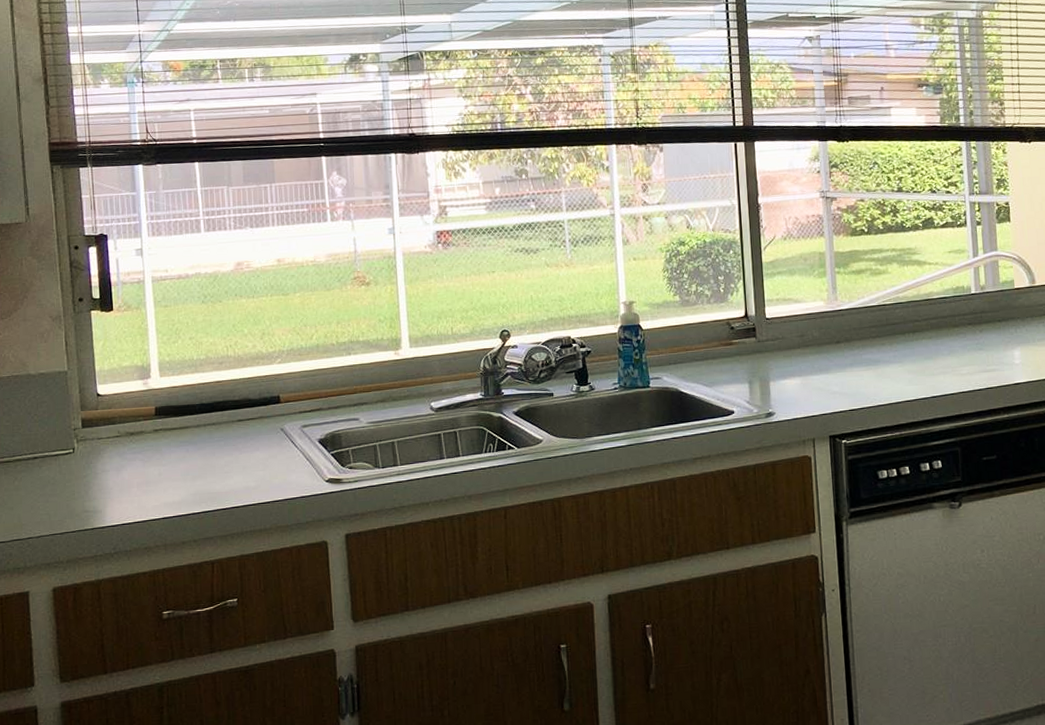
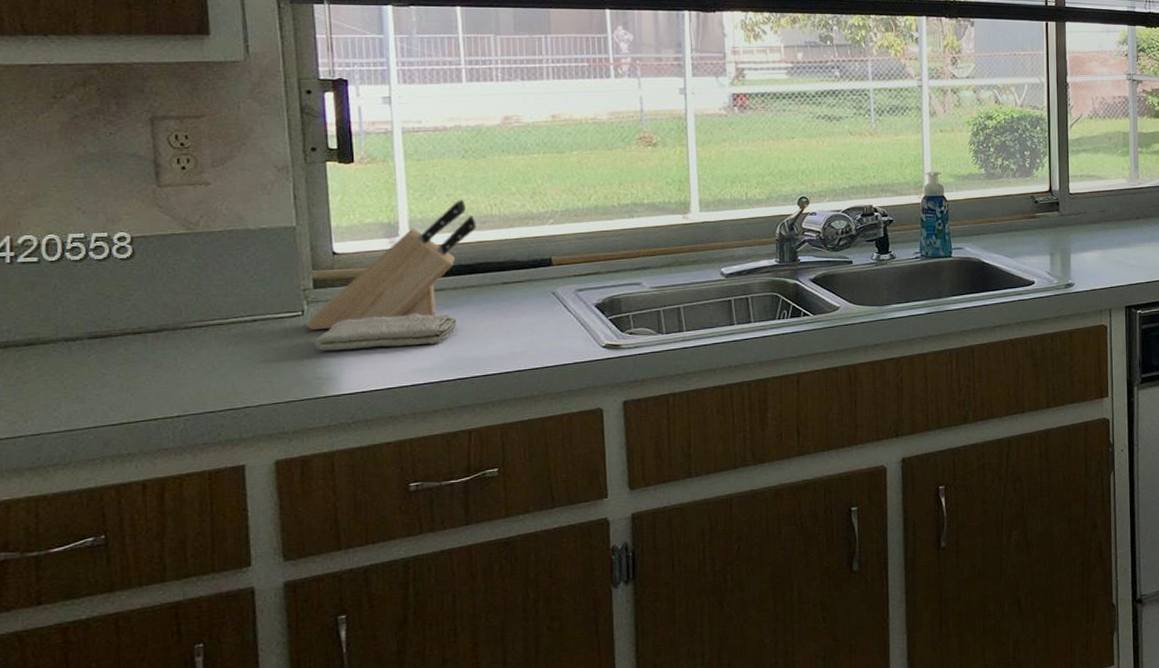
knife block: none [75,342,215,467] -> present [305,199,476,331]
washcloth: none [82,450,200,486] -> present [313,314,457,351]

